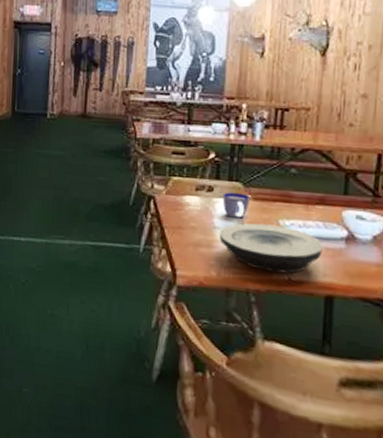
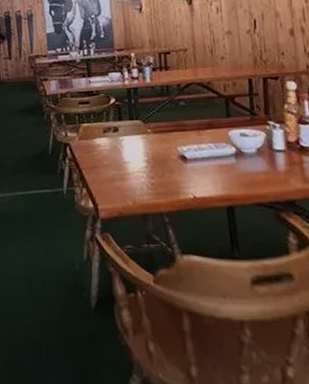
plate: present [218,223,323,274] -> none [128,152,218,194]
cup: present [222,192,251,219] -> none [127,129,151,152]

